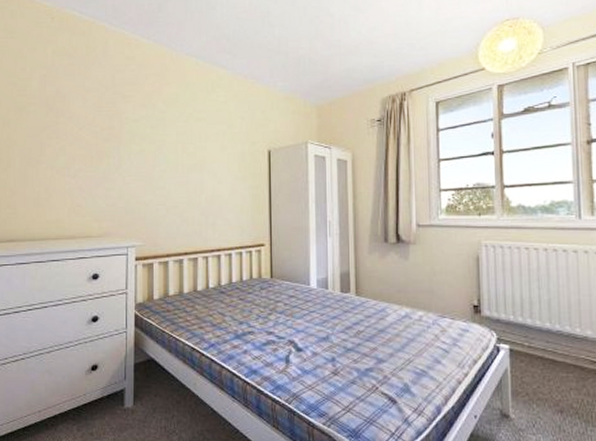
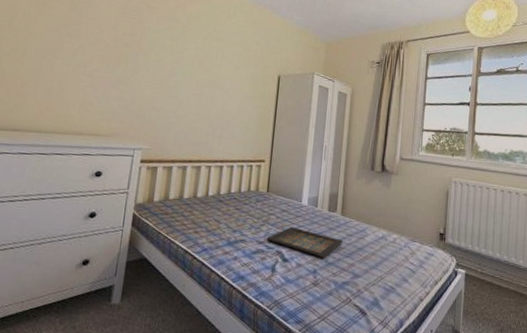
icon panel: none [276,313,362,344] -> present [266,226,344,258]

